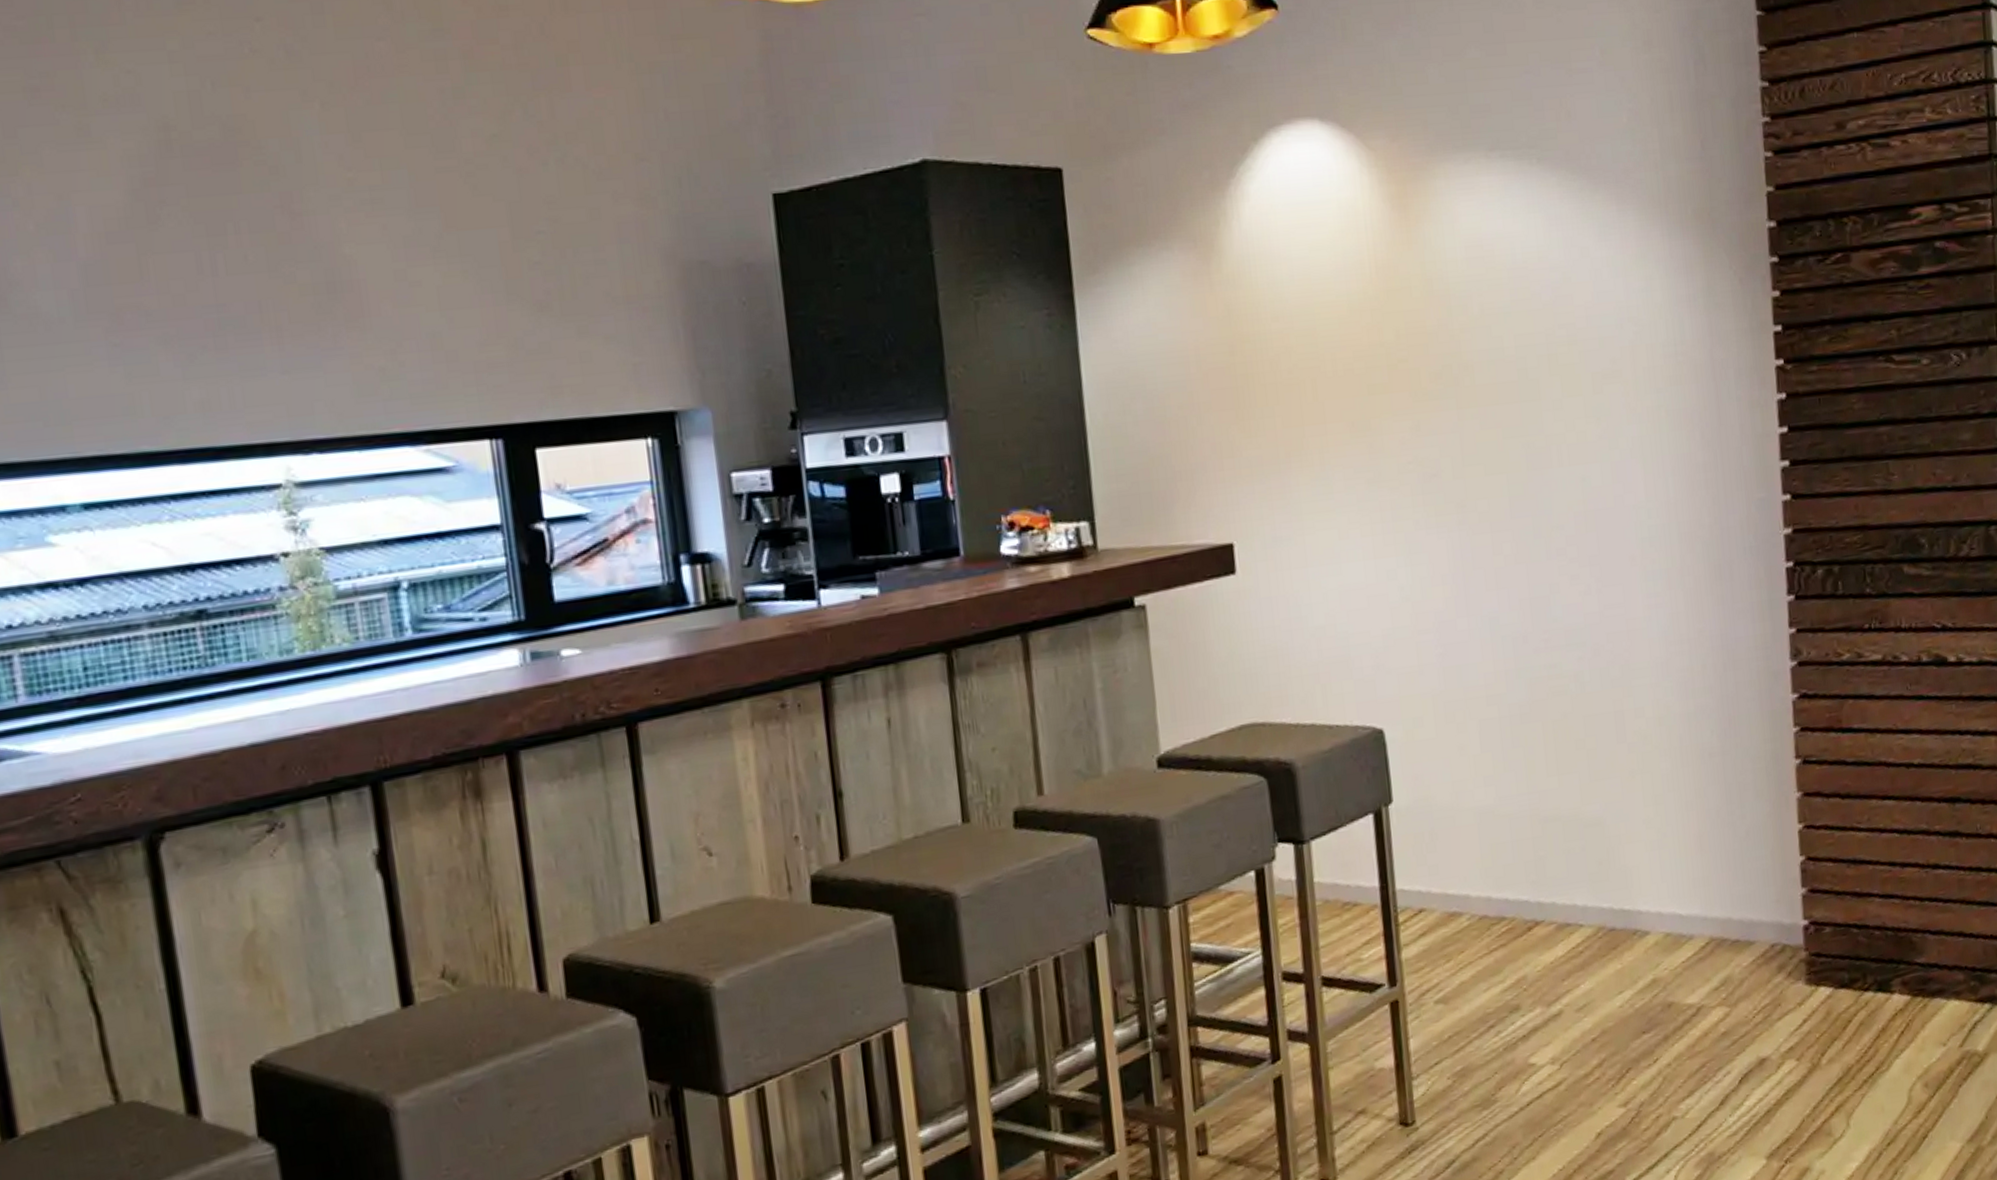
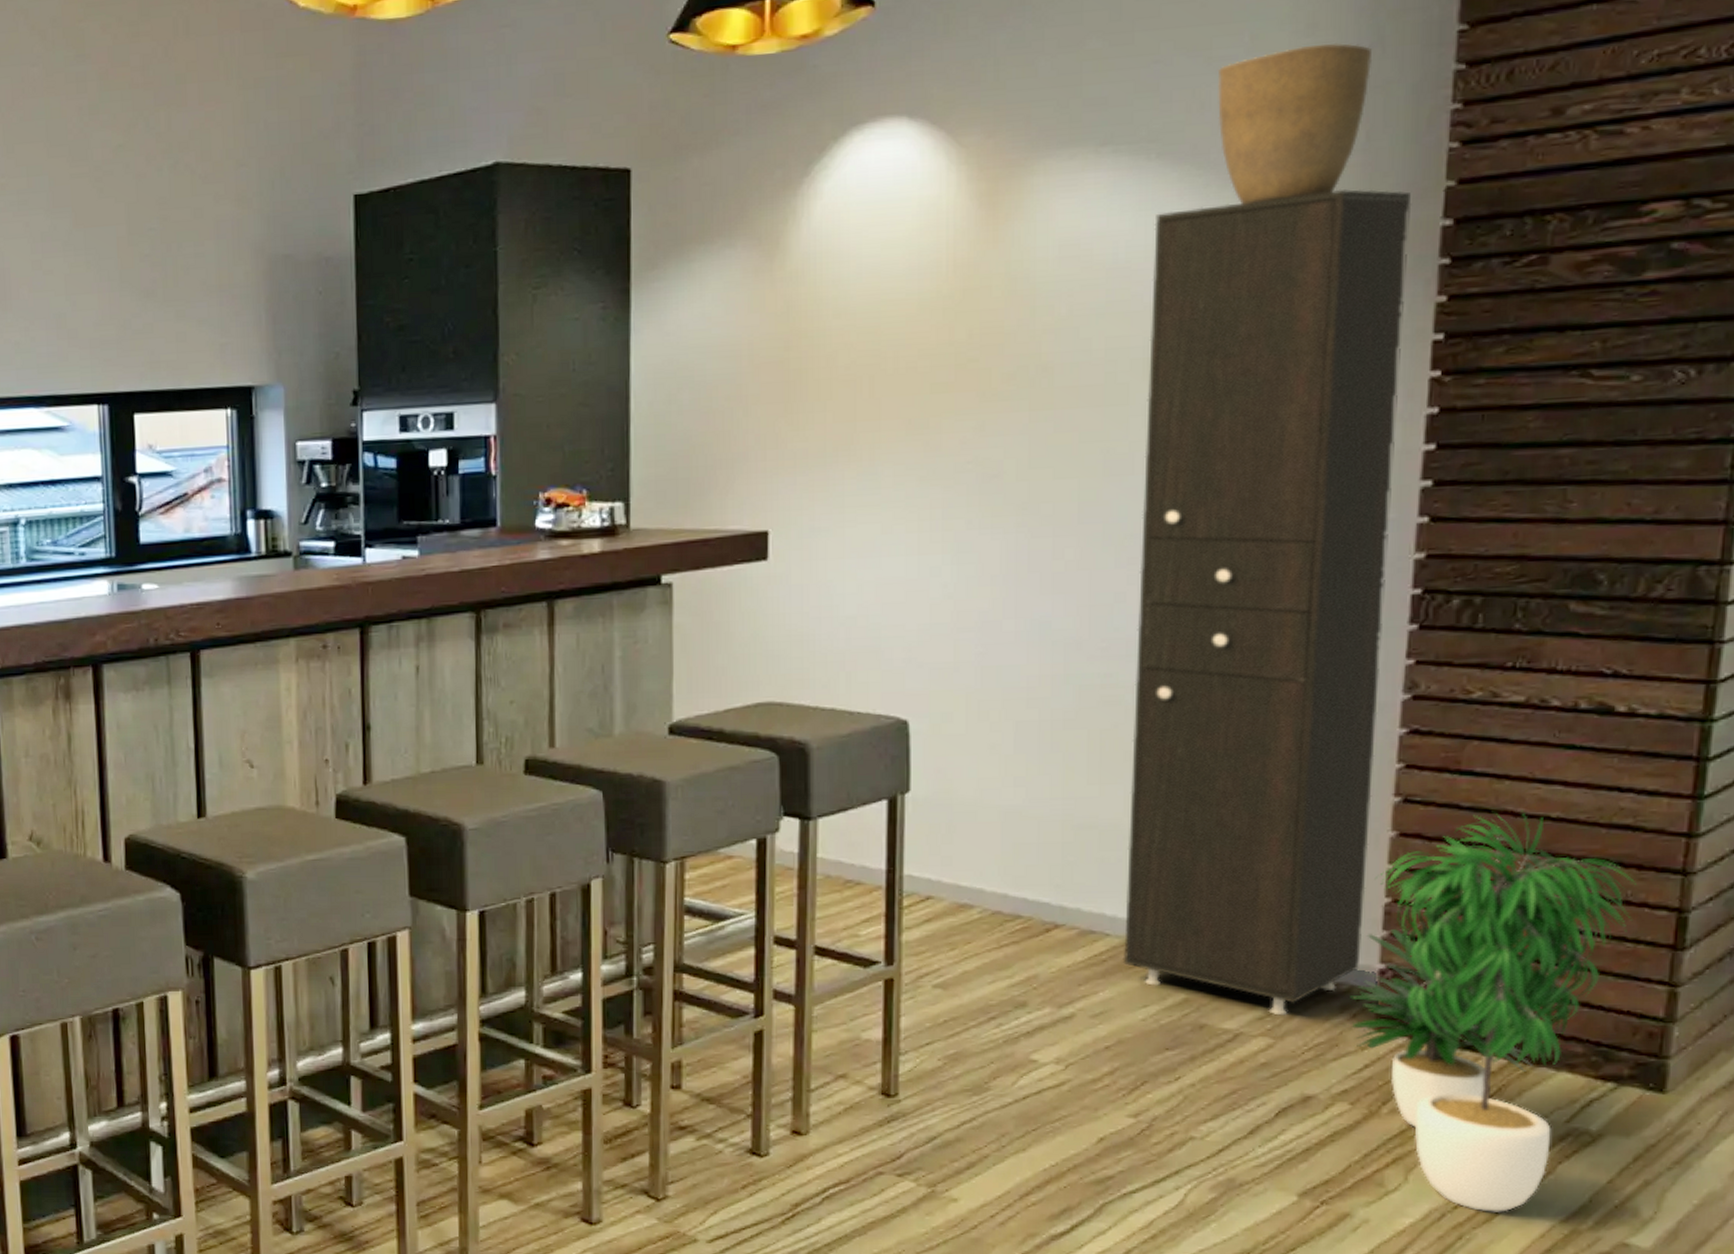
cabinet: none [1542,193,1788,984] -> present [1123,189,1412,1016]
vase: none [1577,59,1698,207] -> present [1217,42,1371,204]
potted plant: none [1784,760,1984,1144] -> present [1350,810,1636,1212]

